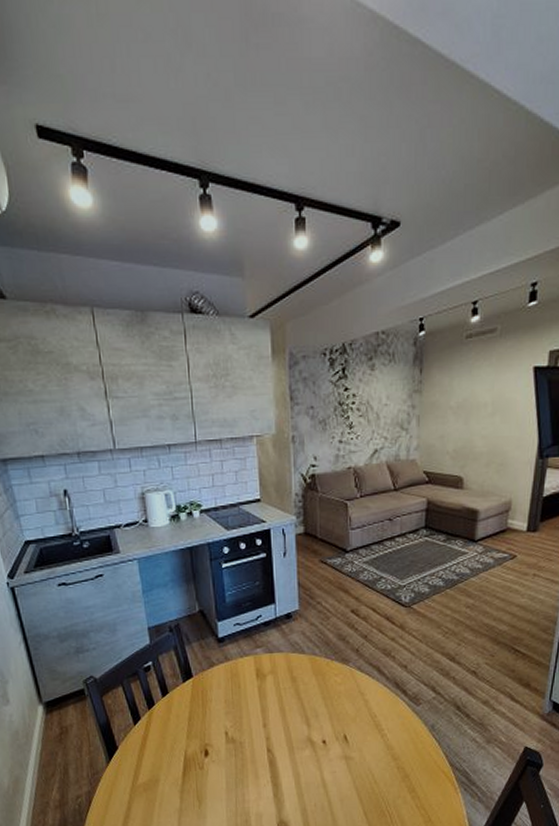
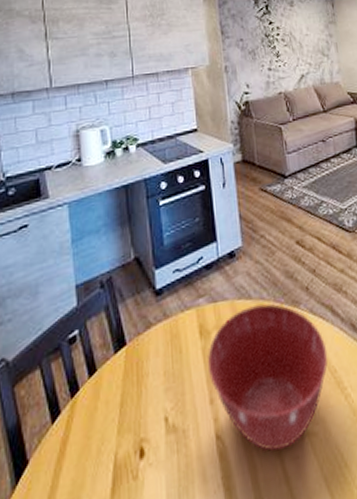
mixing bowl: none [262,659,370,765] -> present [207,303,328,451]

